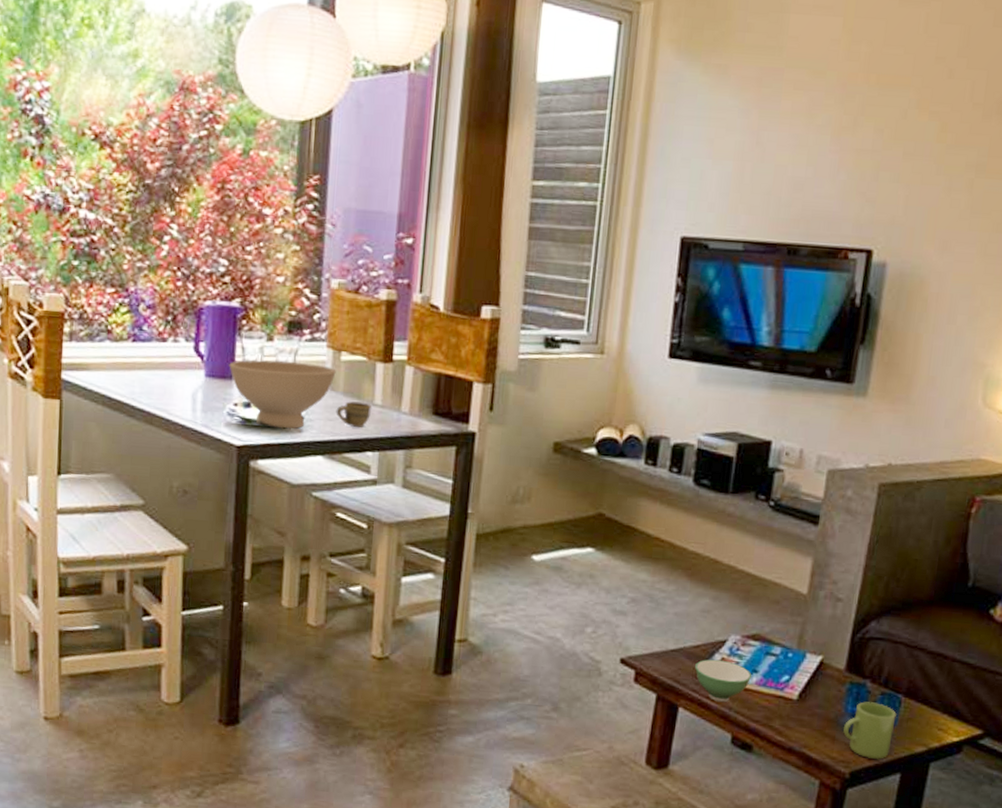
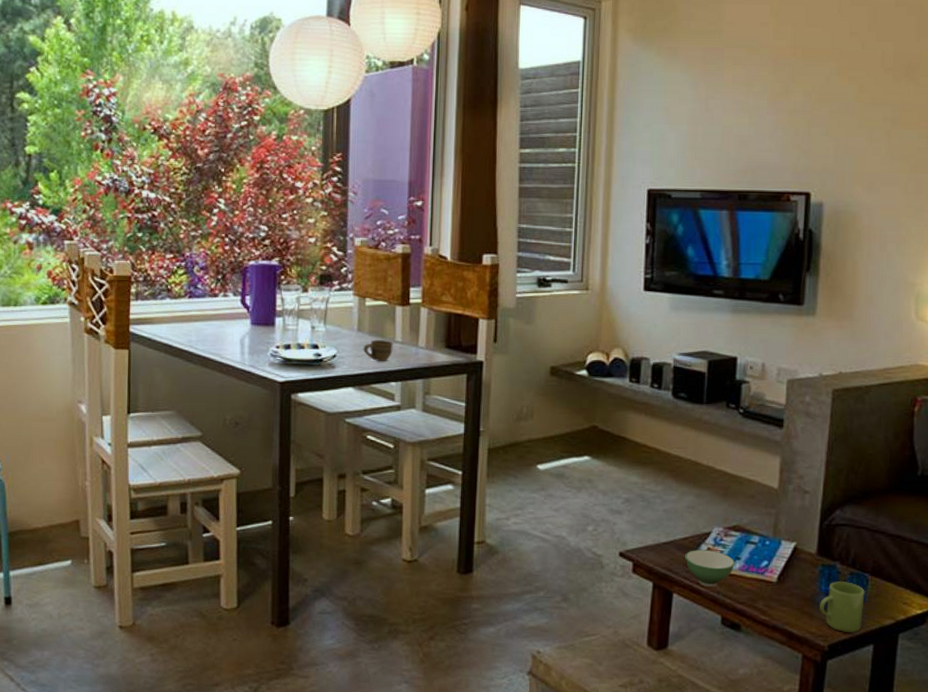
bowl: present [229,360,336,429] -> none [271,308,362,366]

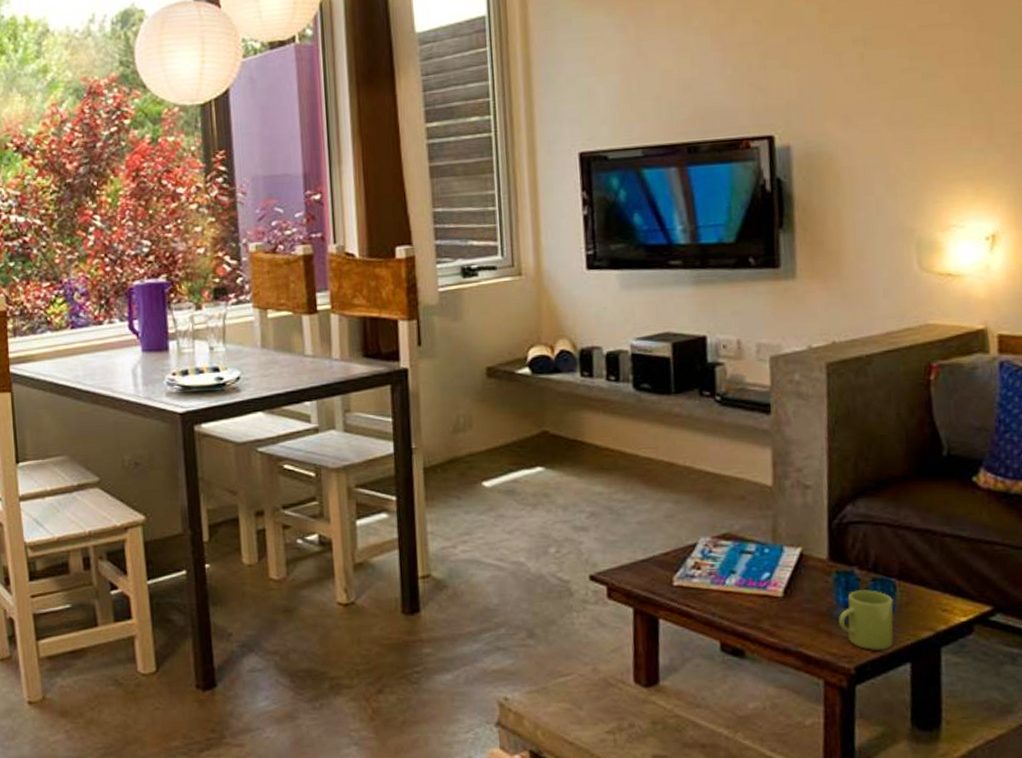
cup: present [363,340,394,362] -> none [269,355,304,380]
bowl: present [685,549,736,588] -> none [668,564,731,609]

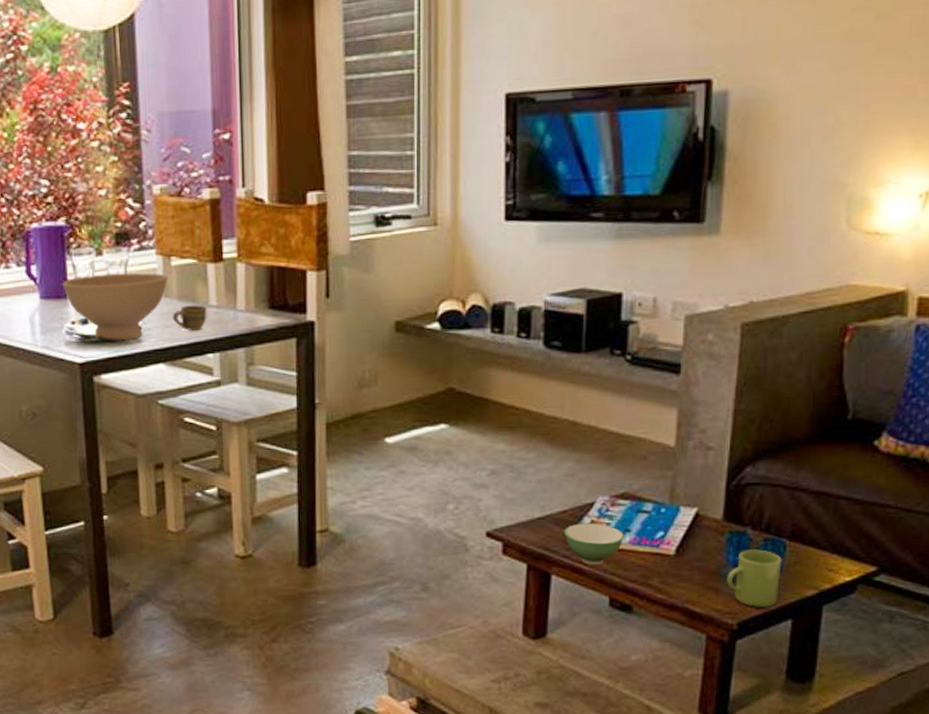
bowl: none [163,325,265,392] -> present [62,272,168,342]
cup: none [269,355,304,380] -> present [172,305,208,331]
bowl: none [668,564,731,609] -> present [564,523,625,566]

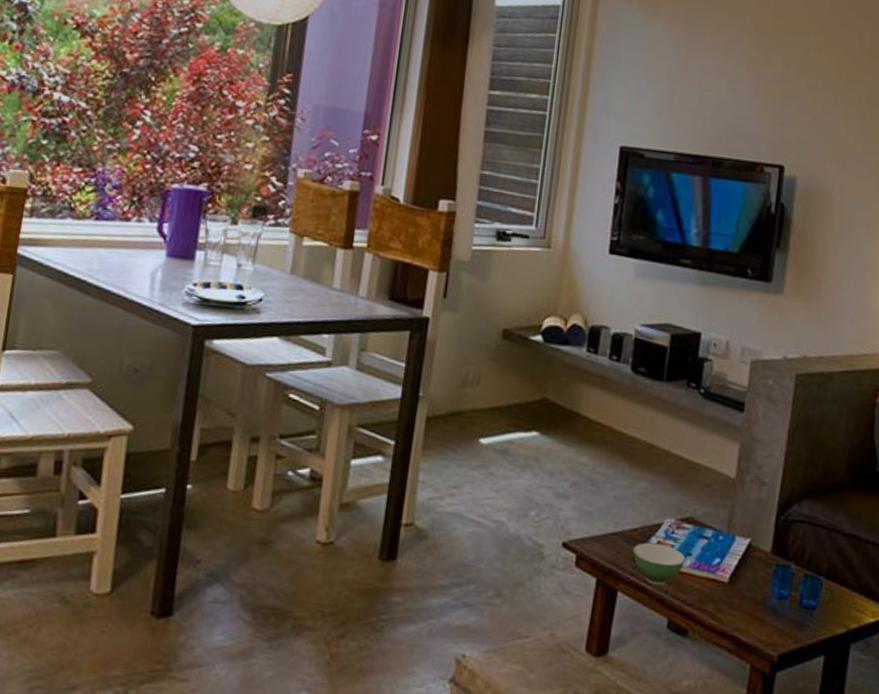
bowl: present [62,272,168,342] -> none [191,242,297,310]
cup: present [172,305,208,331] -> none [294,284,331,310]
cup: present [726,549,782,608] -> none [770,583,819,643]

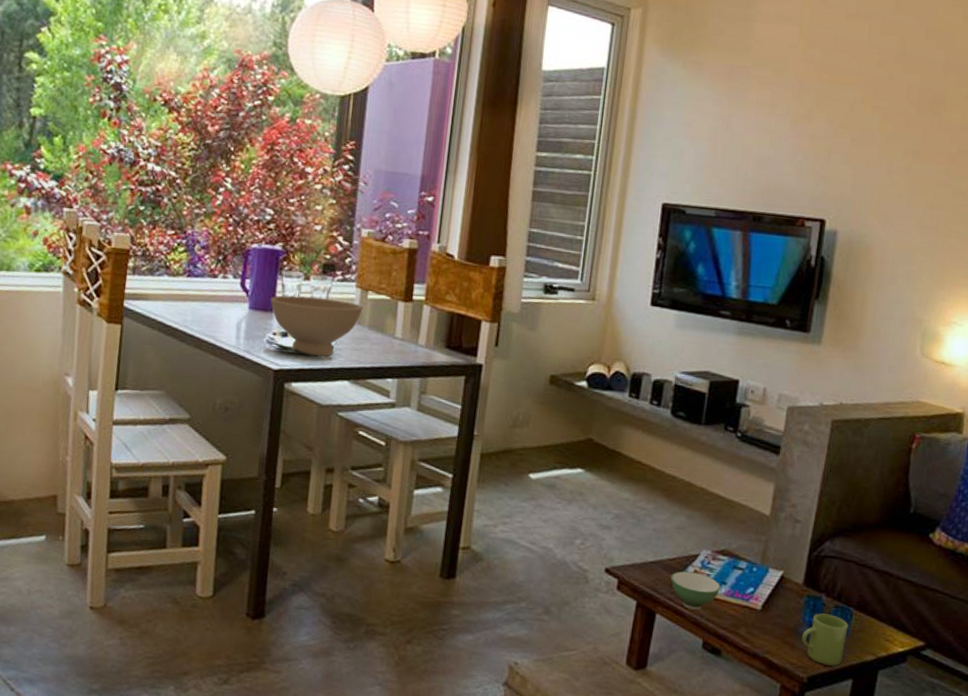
bowl: none [191,242,297,310] -> present [270,296,363,357]
cup: none [770,583,819,643] -> present [801,613,849,667]

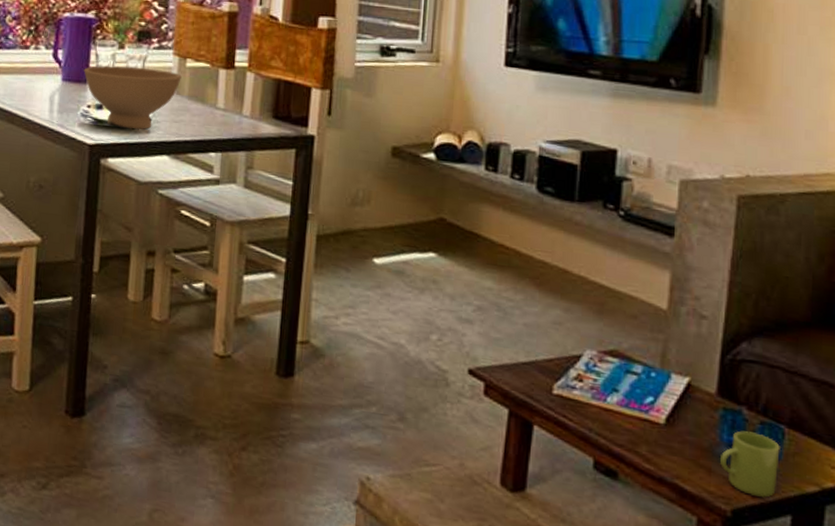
bowl: present [671,571,722,611] -> none [549,374,613,423]

